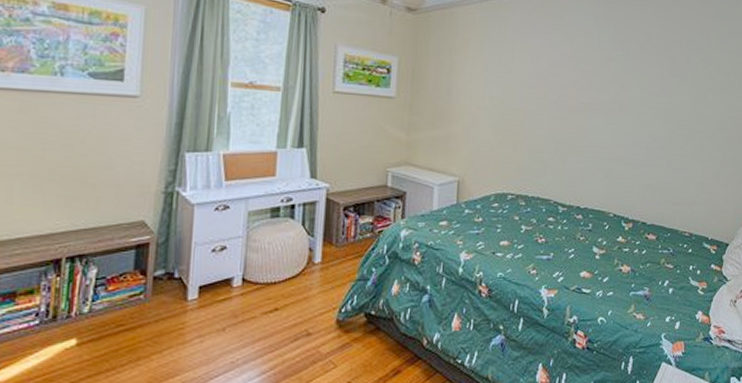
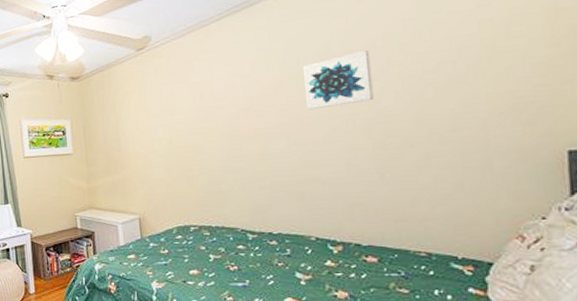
wall art: none [625,47,676,94] -> present [303,50,374,111]

